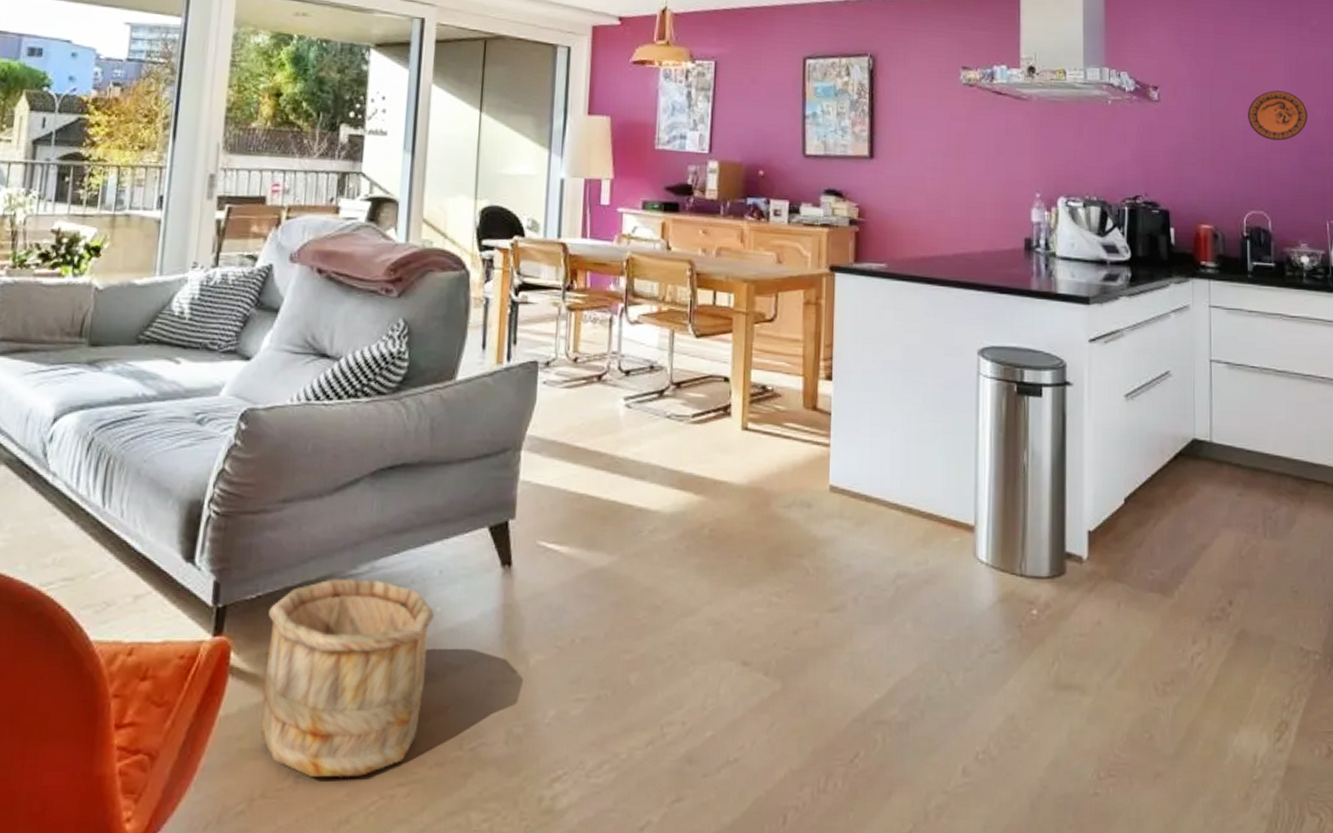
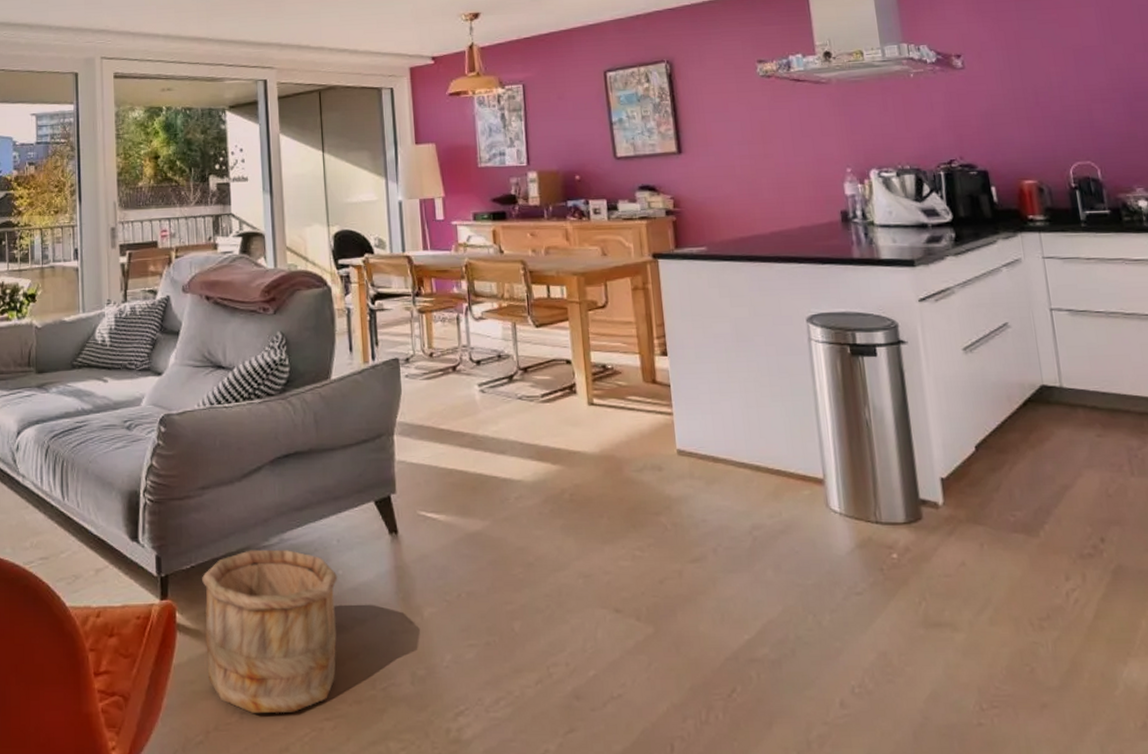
decorative plate: present [1247,90,1308,141] -> none [1060,43,1129,92]

